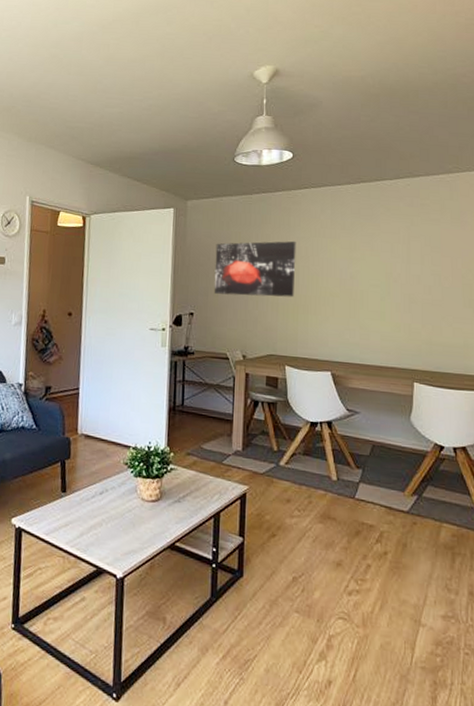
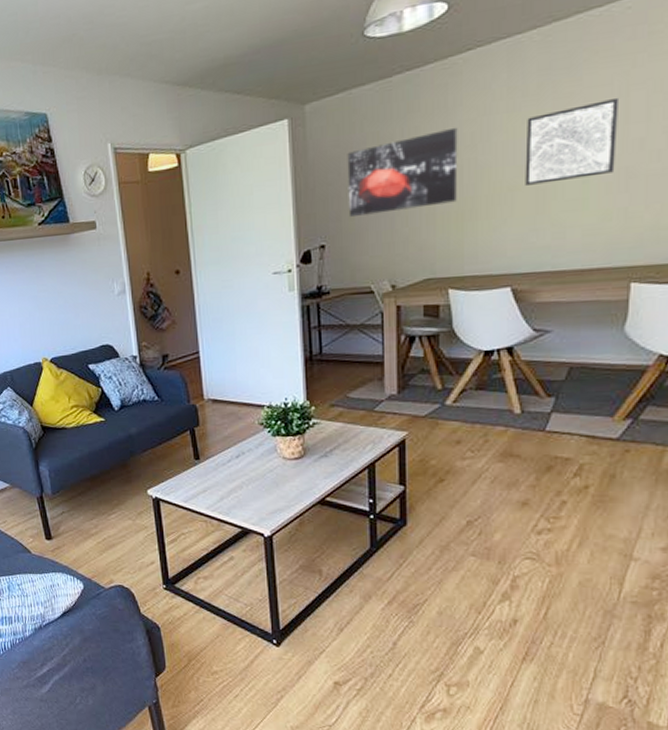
wall art: none [342,243,404,297] -> present [525,97,620,185]

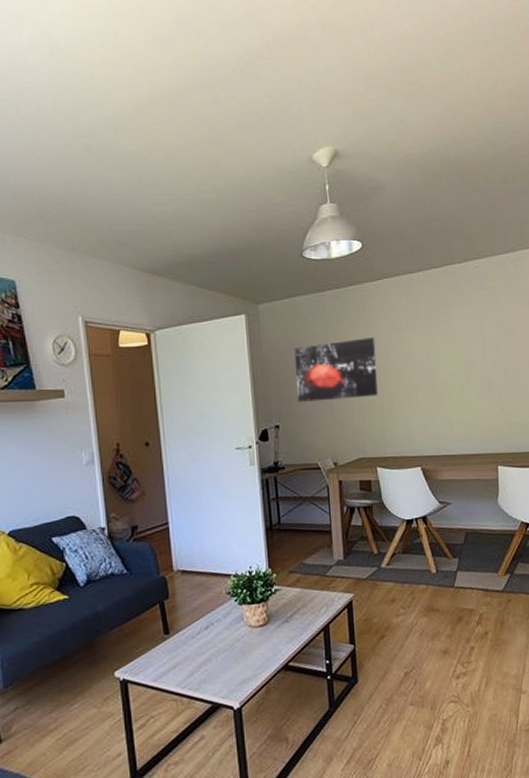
wall art: present [525,97,620,185] -> none [421,328,480,387]

